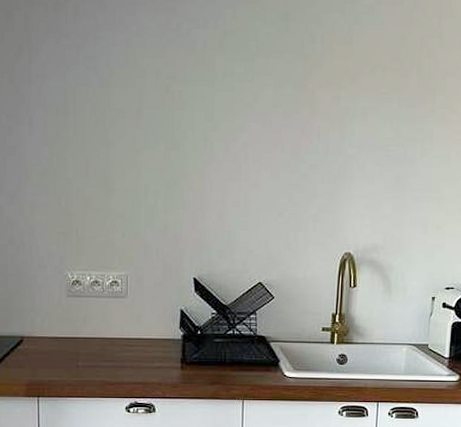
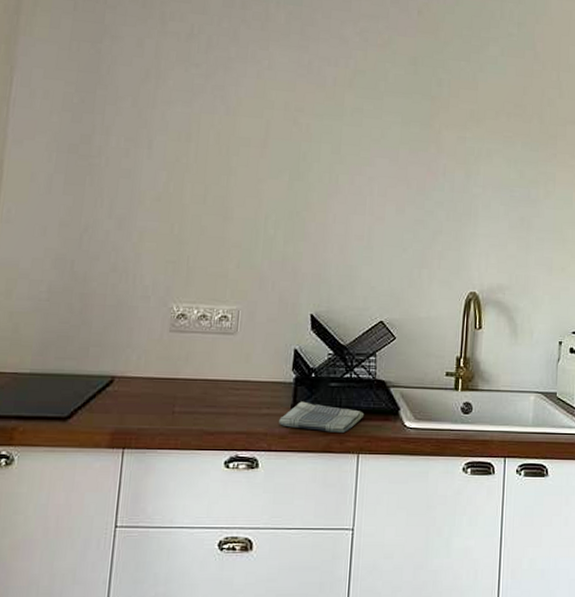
dish towel: none [171,355,248,382] -> present [279,401,365,433]

